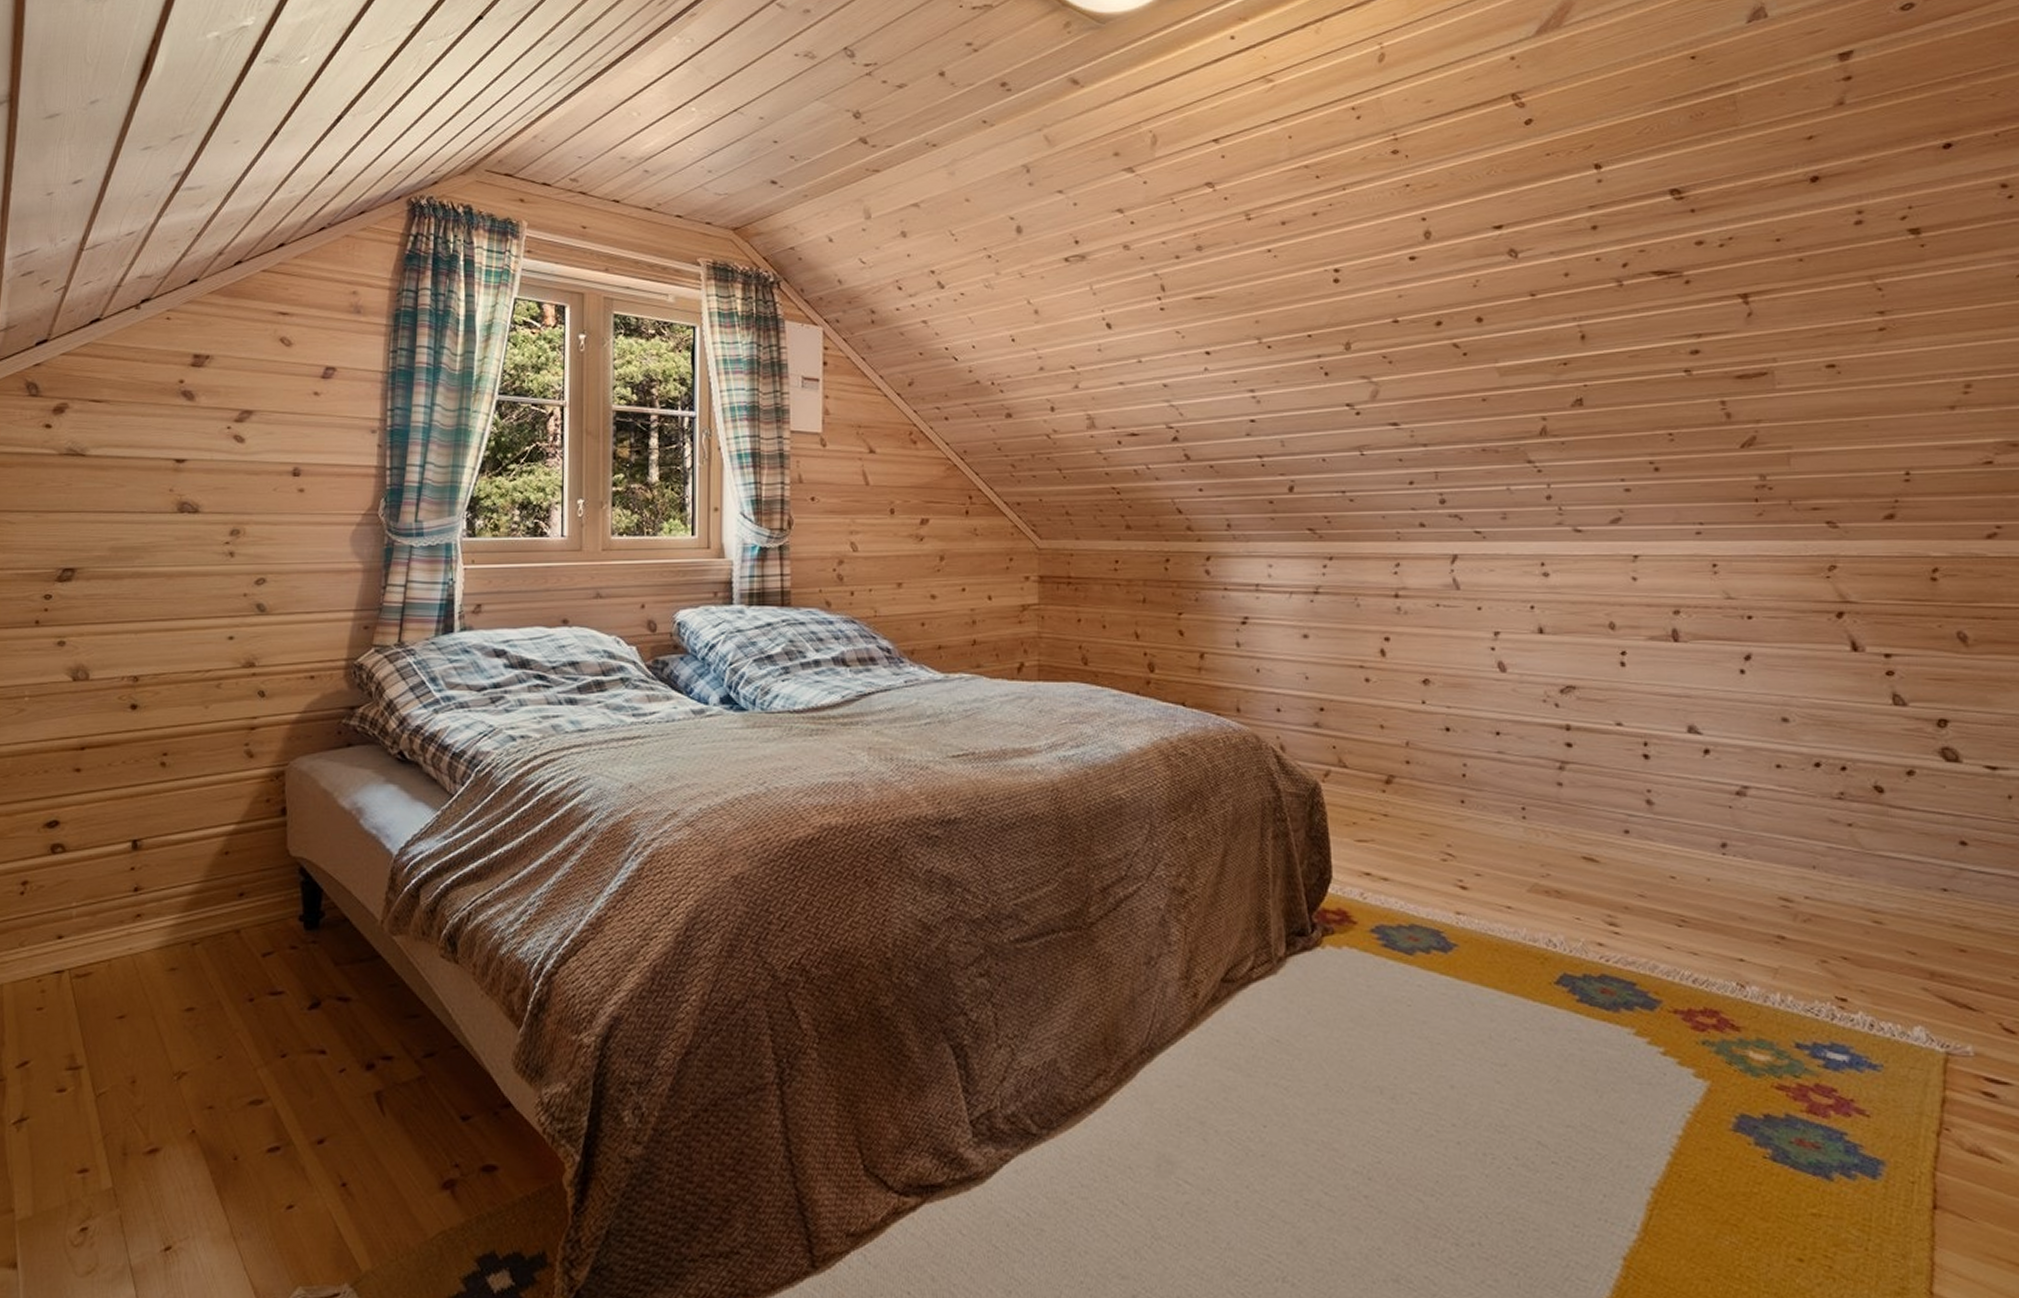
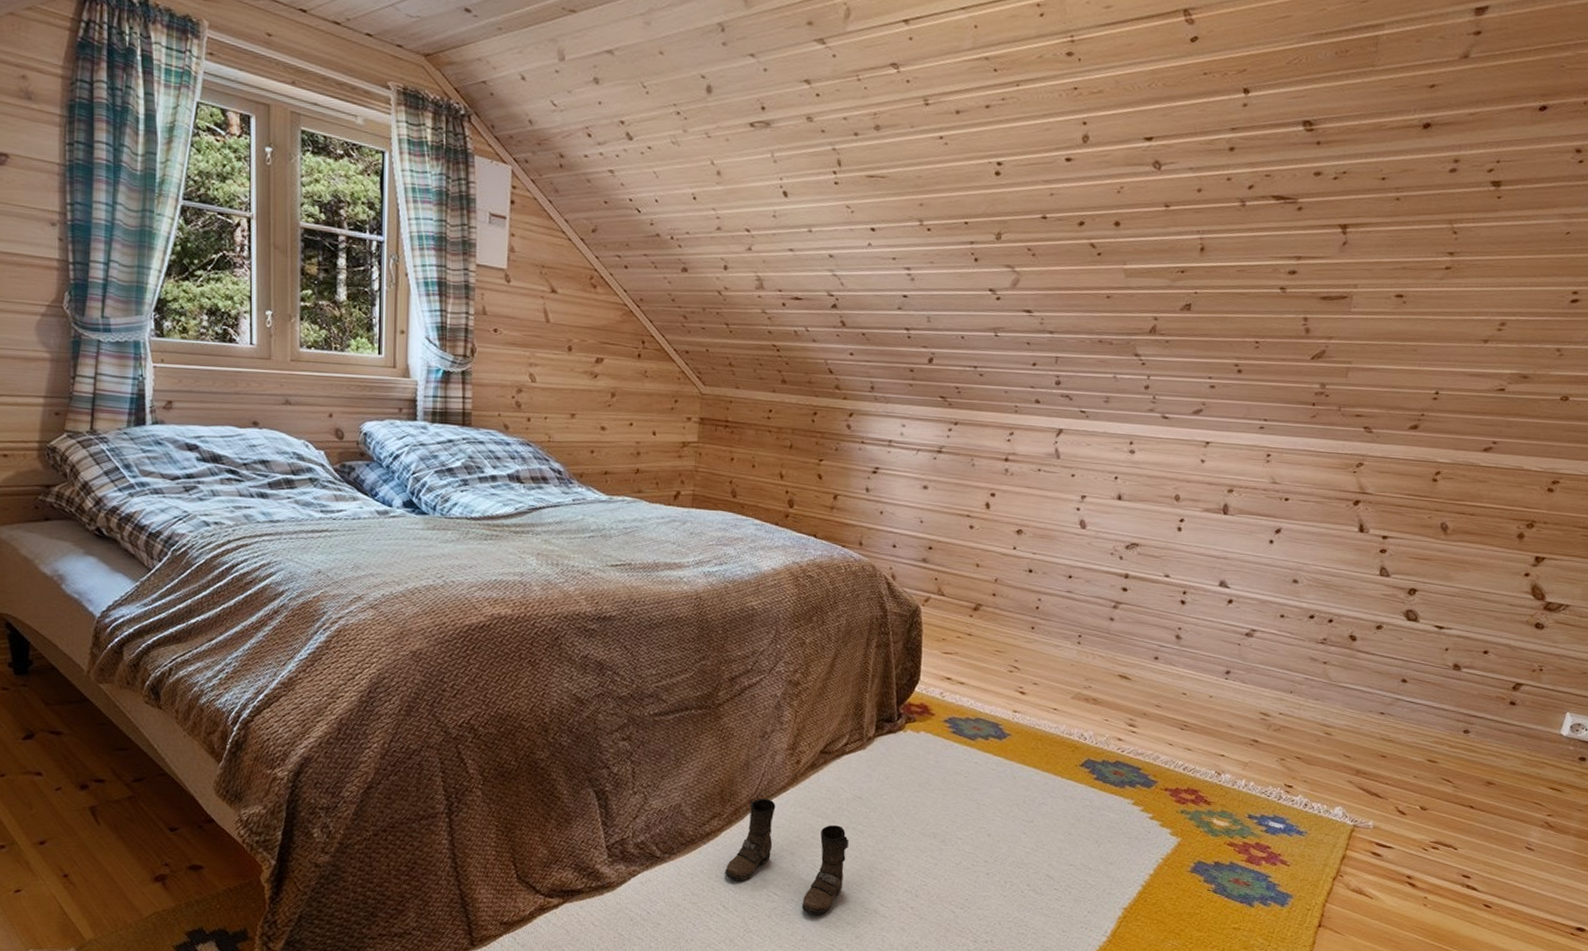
boots: none [1119,1048,1272,1212] -> present [725,799,849,915]

